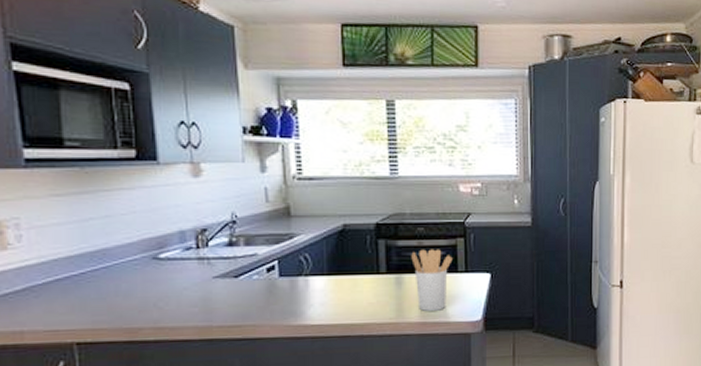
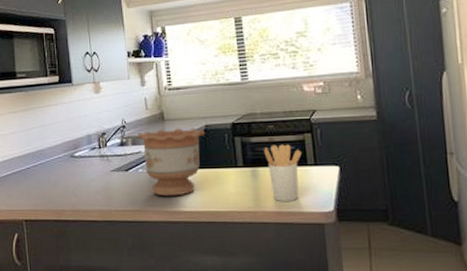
flower pot: none [253,227,342,308] -> present [137,127,205,197]

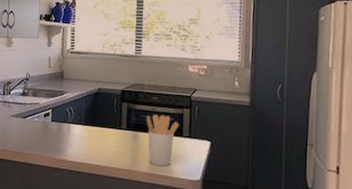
flower pot: present [137,127,205,197] -> none [38,86,97,147]

